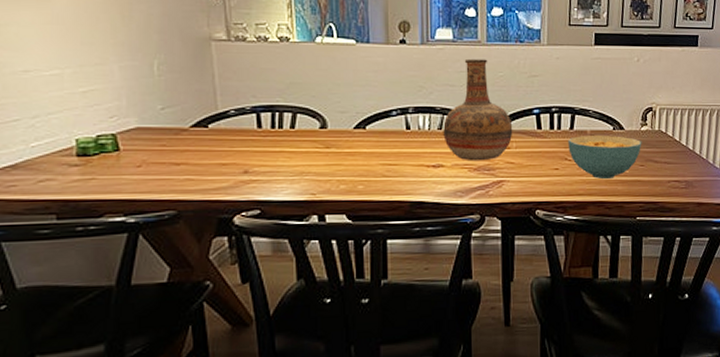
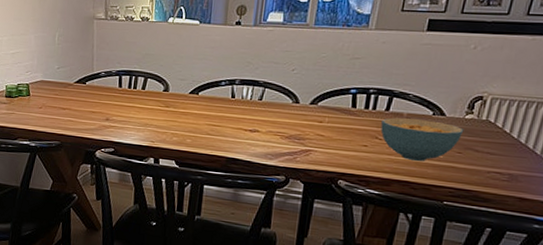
vase: present [443,58,513,161] -> none [262,40,328,131]

